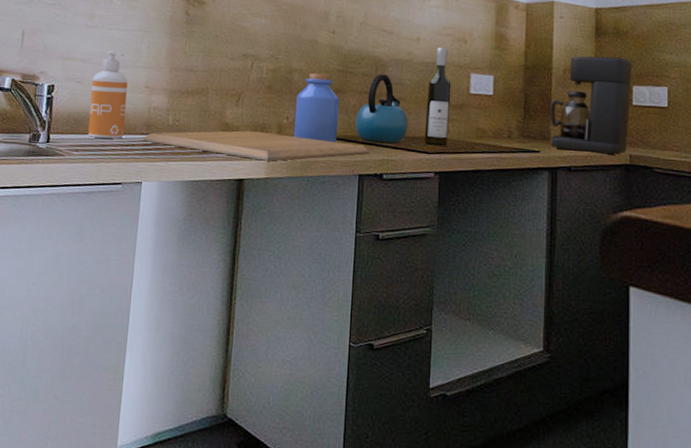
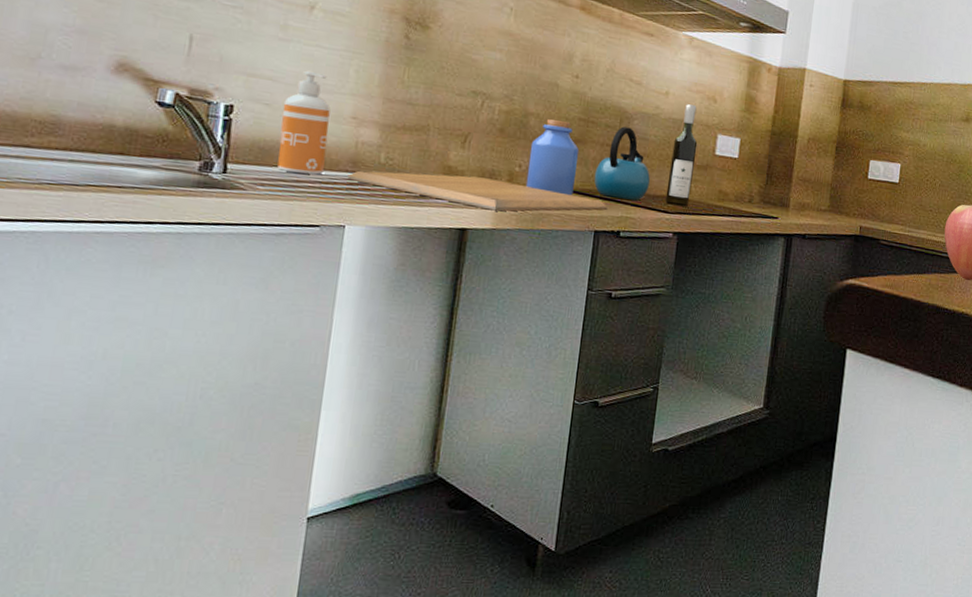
coffee maker: present [550,56,632,155] -> none [788,126,872,226]

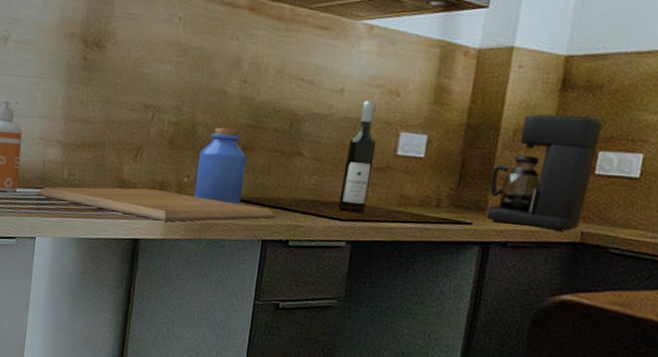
kettle: present [594,126,651,202] -> none [262,130,322,209]
coffee maker: none [788,126,872,226] -> present [486,114,602,231]

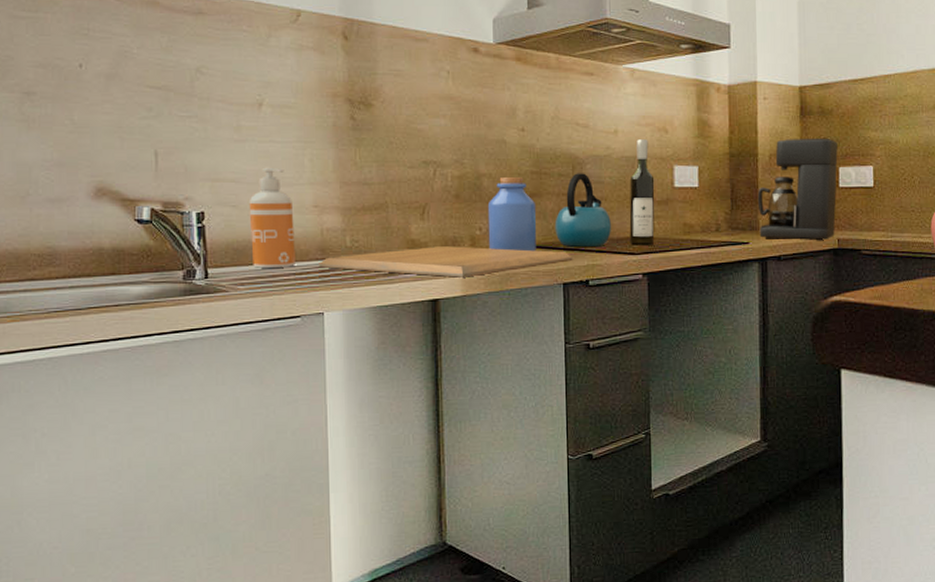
kettle: none [262,130,322,209] -> present [555,173,612,248]

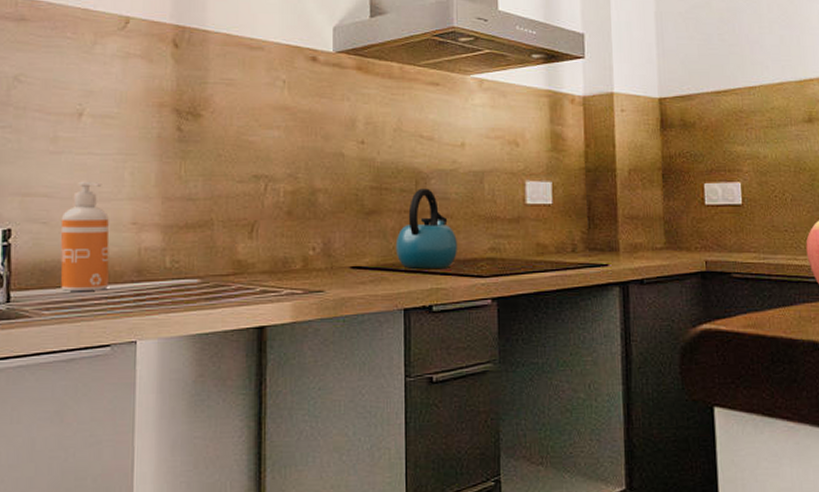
chopping board: present [318,246,573,278] -> none [133,267,415,302]
jar: present [487,176,537,252] -> none [322,192,376,274]
bottle: present [629,139,655,246] -> none [477,153,505,268]
coffee maker: present [757,139,838,240] -> none [616,153,703,262]

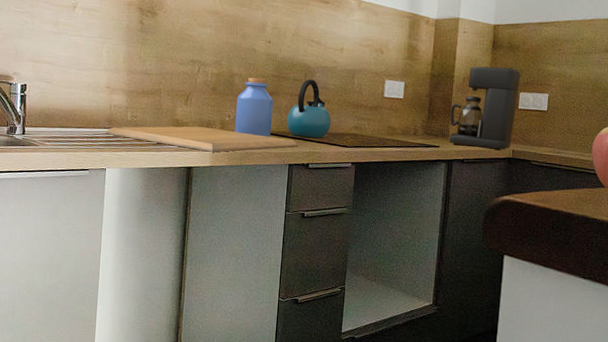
soap dispenser: present [60,182,110,291] -> none [58,55,91,132]
chopping board: none [133,267,415,302] -> present [105,126,298,152]
jar: none [322,192,376,274] -> present [234,77,274,138]
coffee maker: none [616,153,703,262] -> present [448,66,521,150]

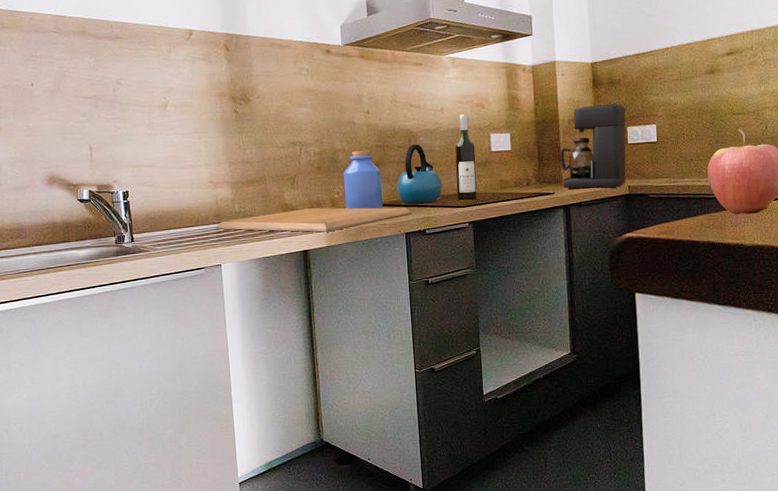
bottle: none [344,57,369,141] -> present [455,114,477,200]

